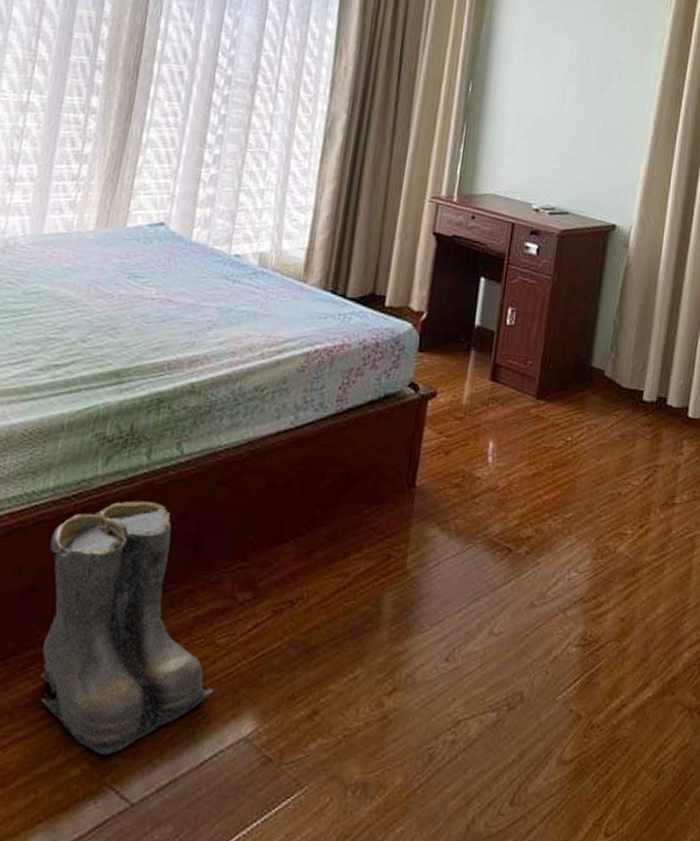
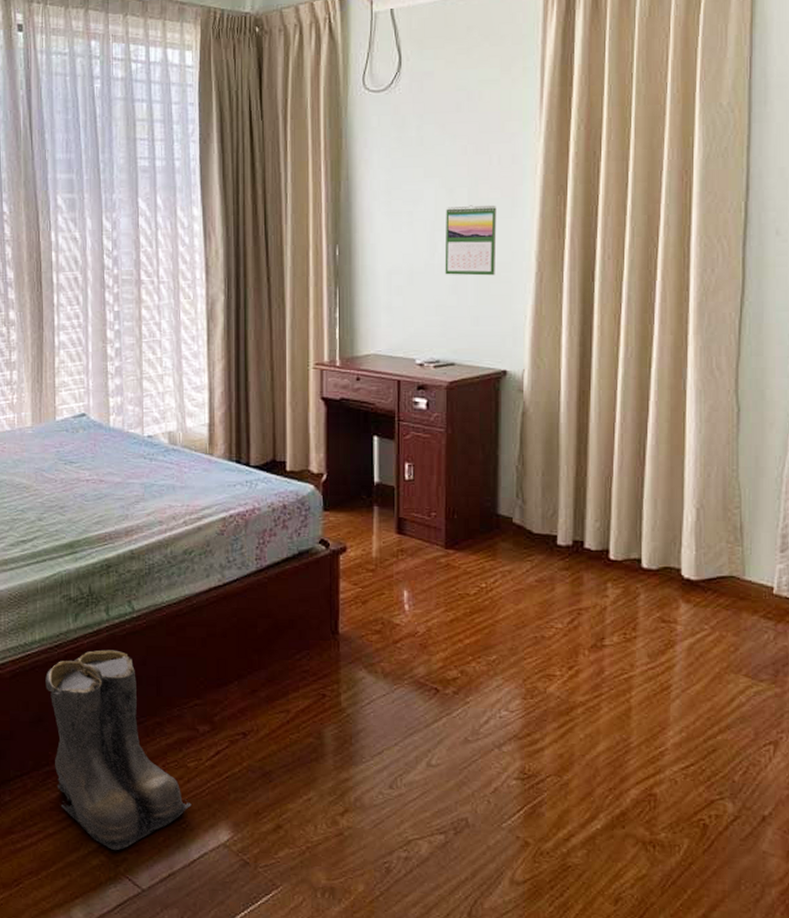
calendar: none [570,62,625,133] -> present [444,204,497,276]

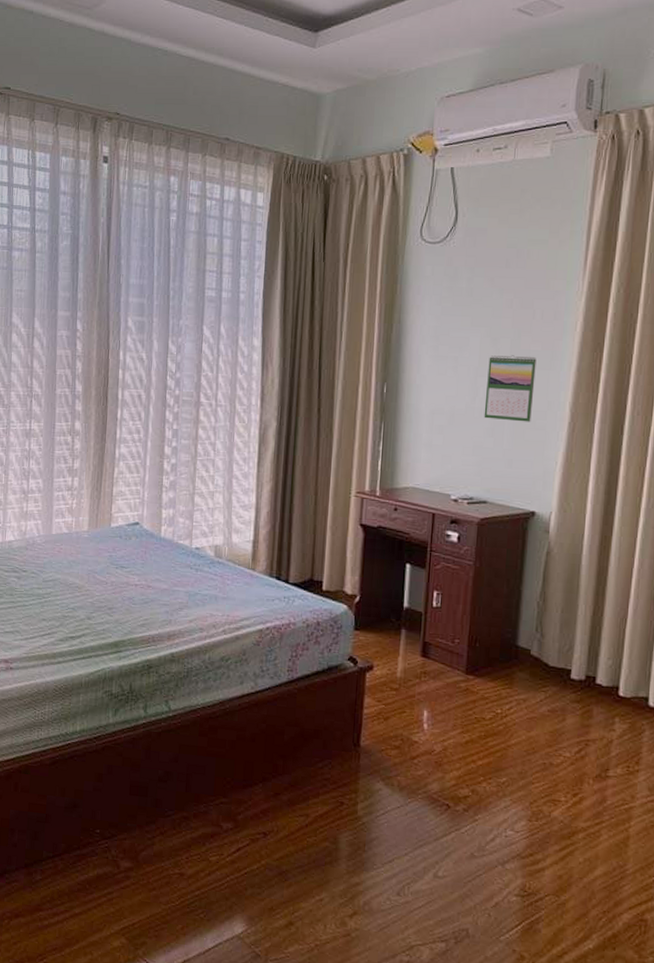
boots: present [45,649,192,851] -> none [82,744,210,935]

